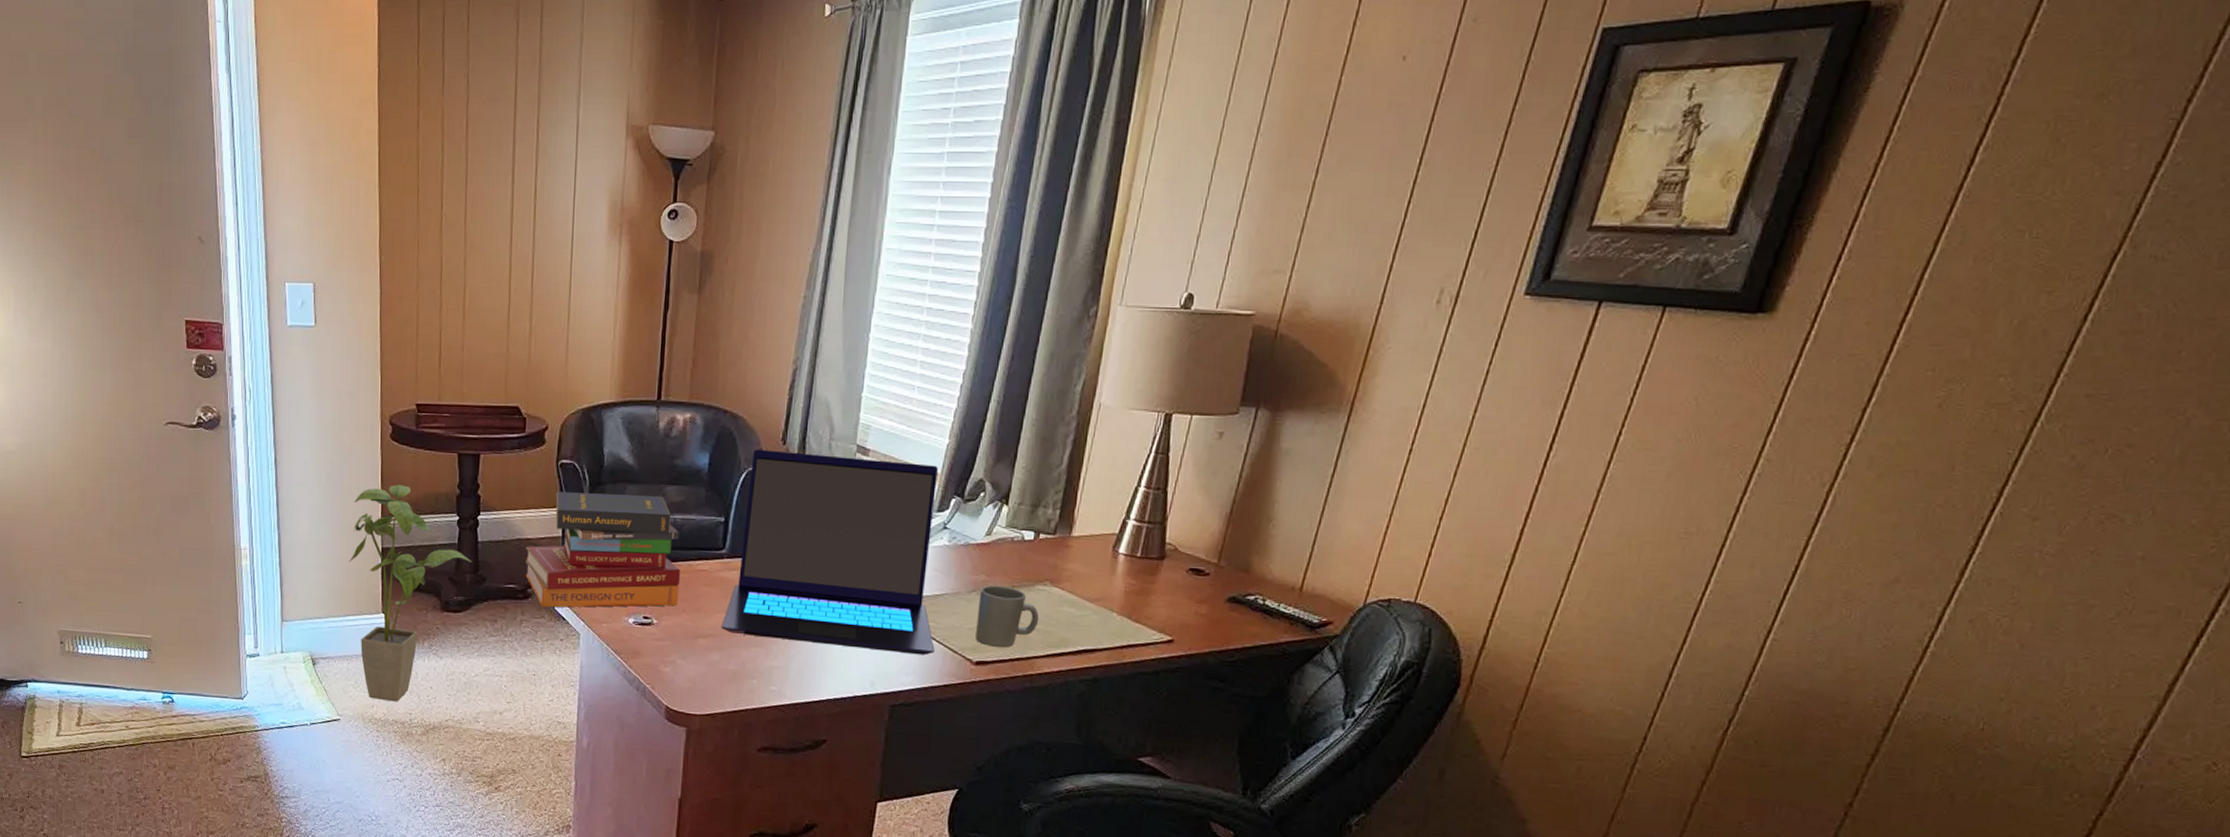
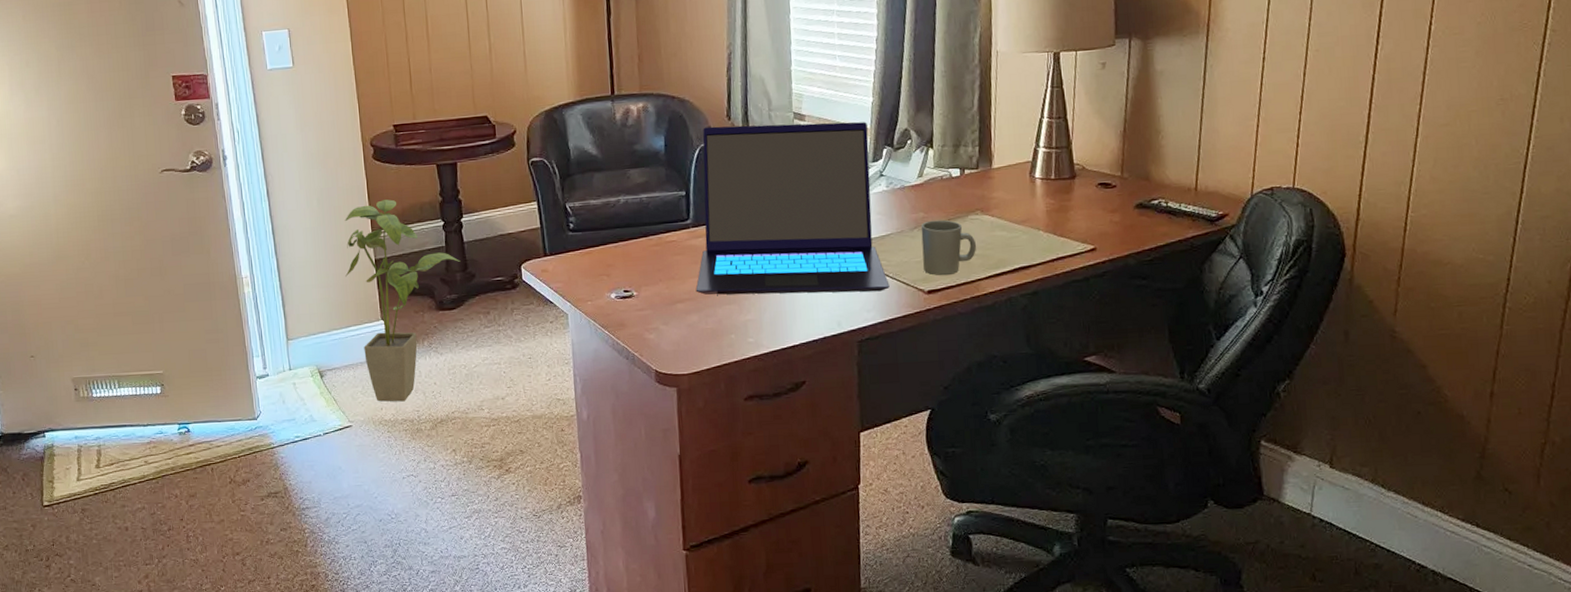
books: present [525,492,681,608] -> none [509,180,654,294]

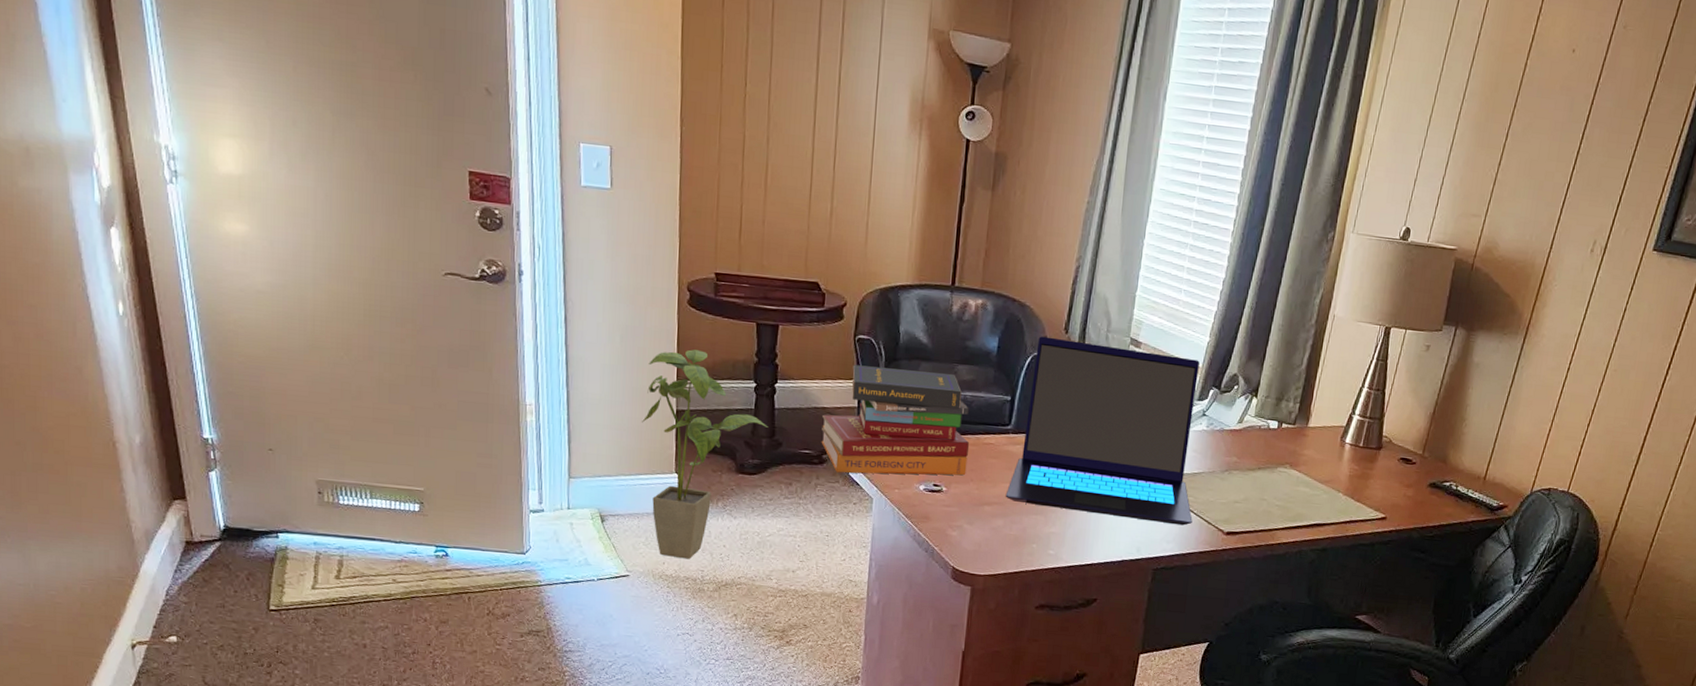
books: none [509,180,654,294] -> present [821,365,970,476]
mug: present [920,220,977,276] -> none [1227,466,1280,521]

